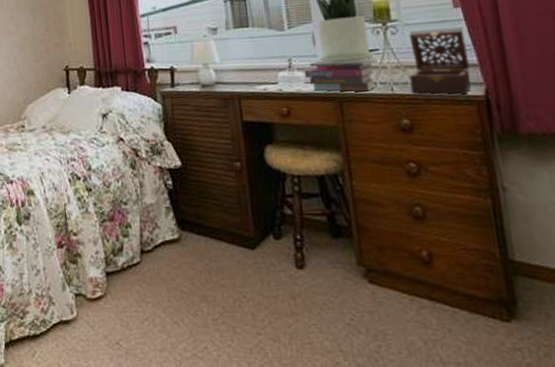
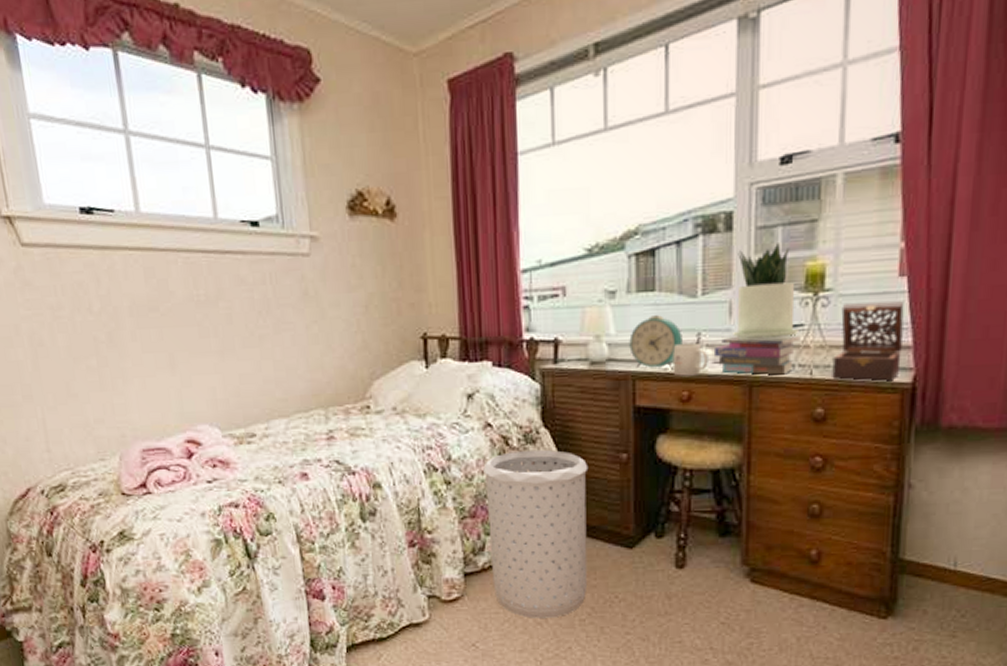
laundry basket: none [118,159,217,317] -> present [483,449,589,618]
alarm clock: none [232,46,277,90] -> present [629,315,682,369]
mug: none [269,67,301,95] -> present [673,343,708,376]

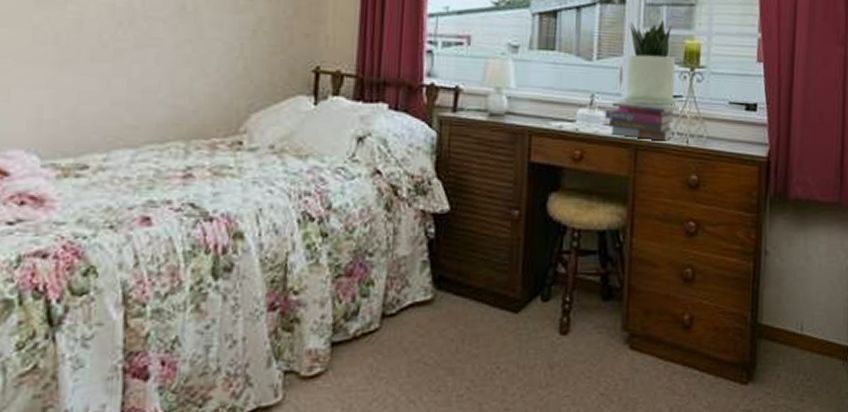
laundry basket: present [483,449,589,618] -> none [364,202,480,395]
alarm clock: present [629,315,682,369] -> none [528,74,578,127]
mug: present [673,343,708,376] -> none [567,103,600,136]
jewelry box: present [832,301,904,383] -> none [704,80,761,156]

